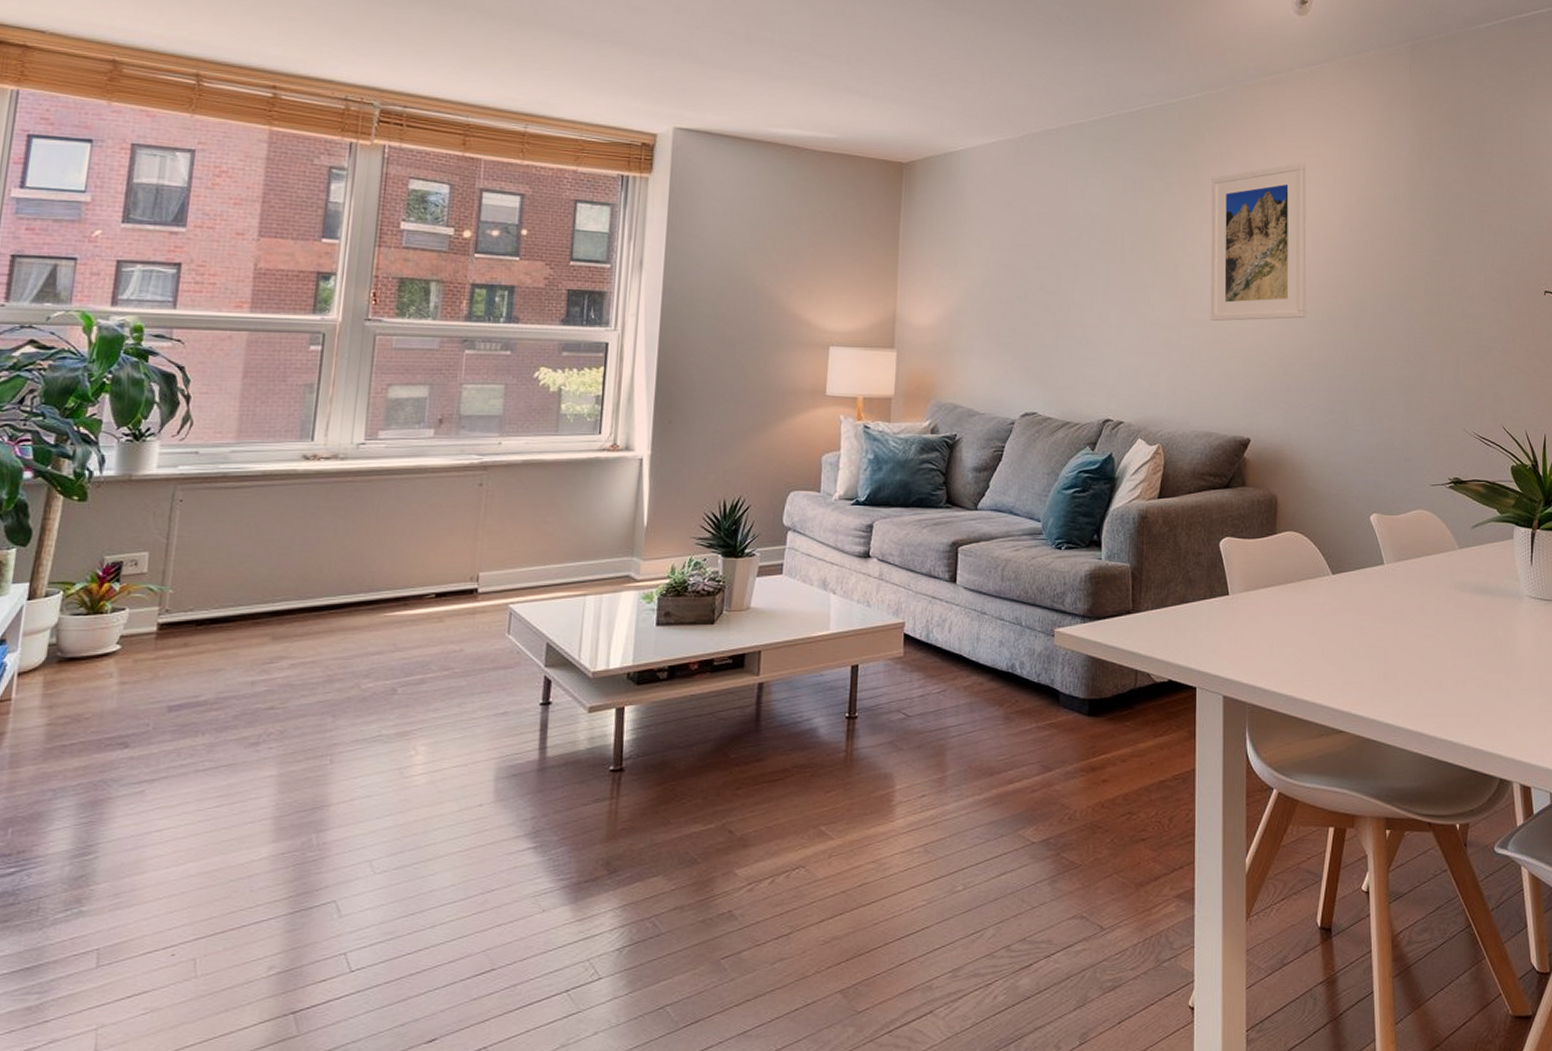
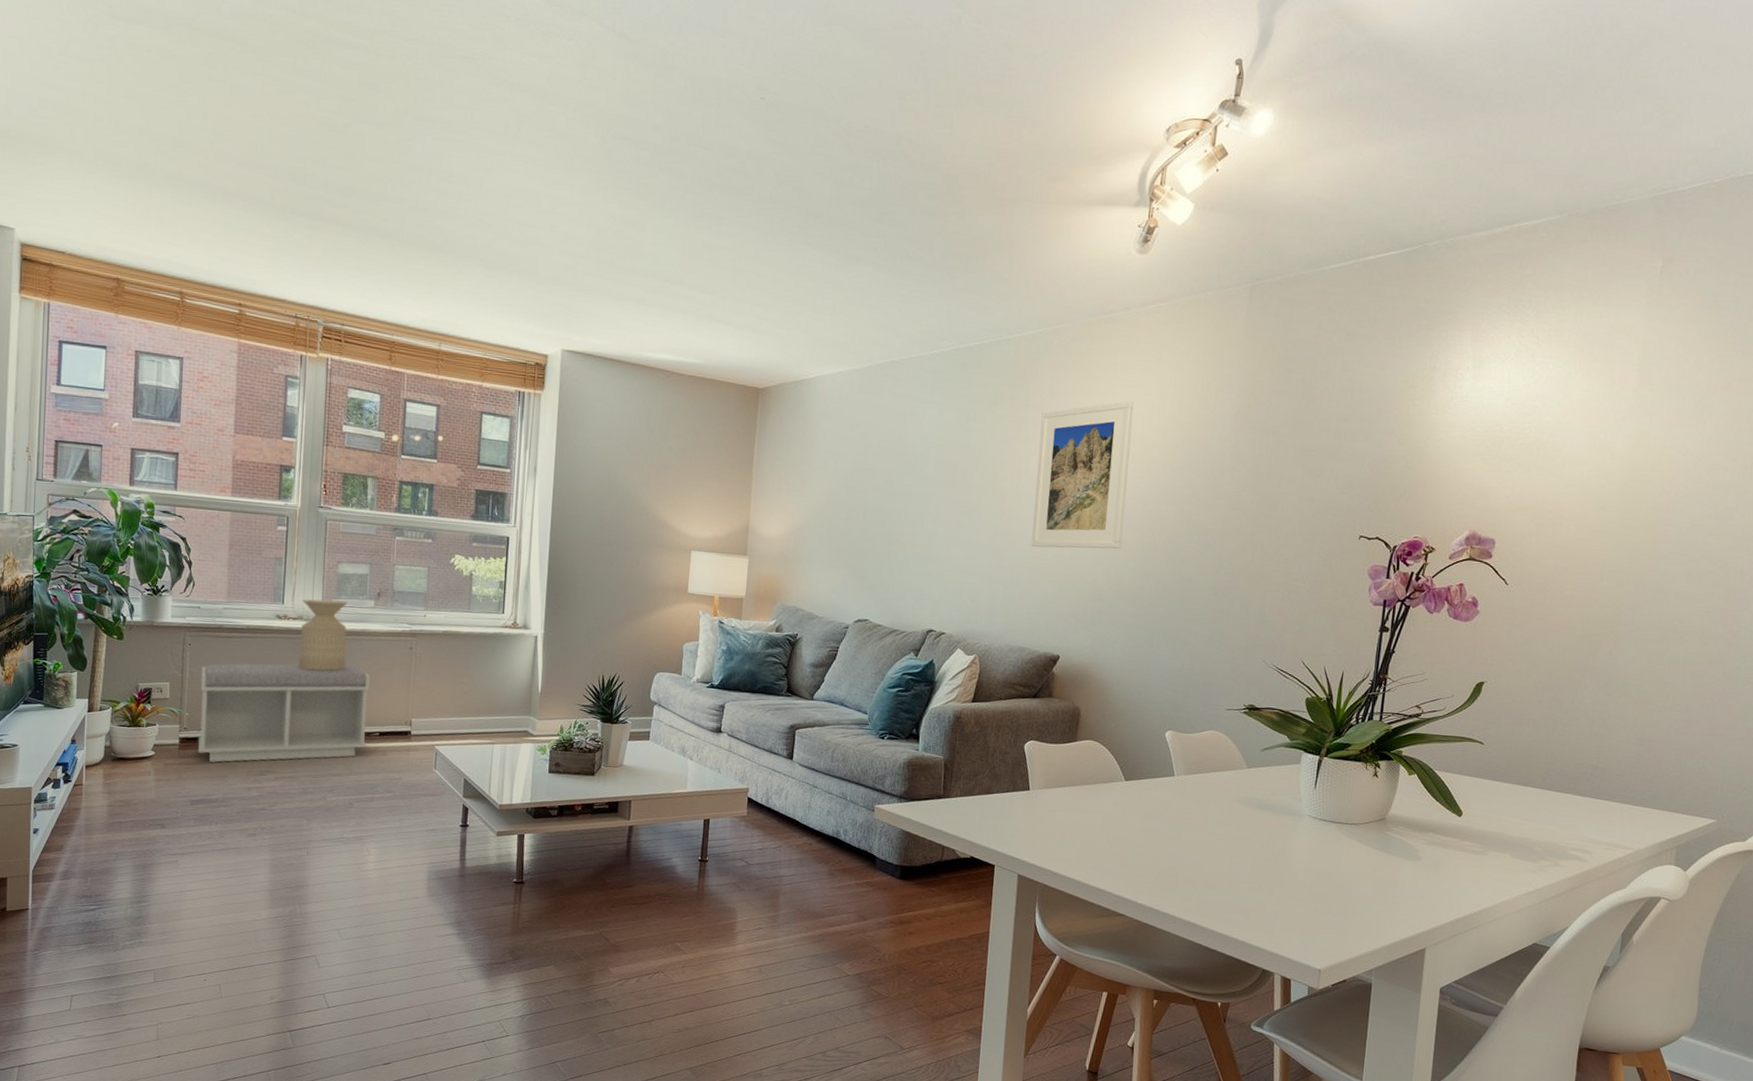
bench: none [184,510,426,652] -> present [198,663,370,763]
side table: none [329,430,399,522] -> present [298,599,348,671]

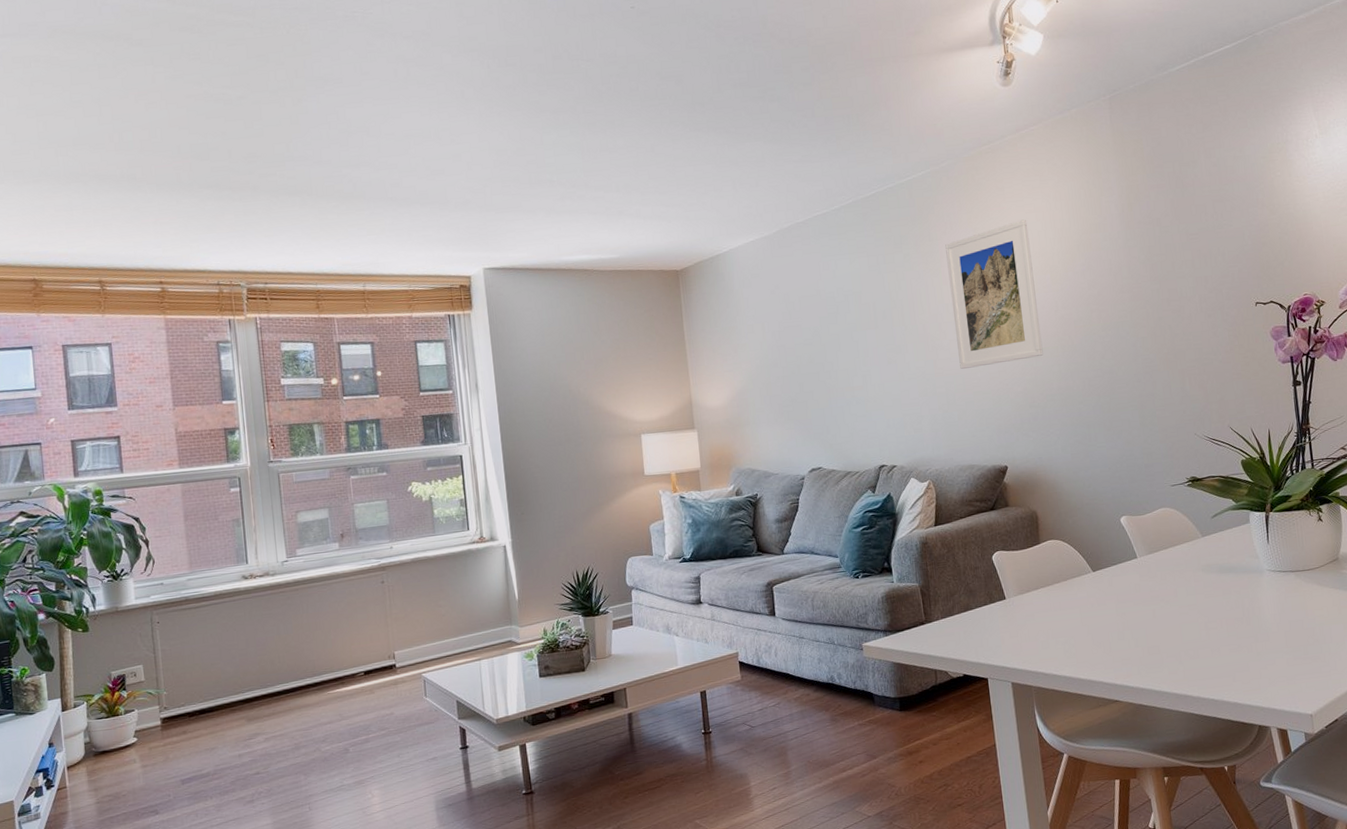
bench: present [198,663,370,763] -> none [173,609,353,737]
side table: present [298,599,348,671] -> none [266,548,320,625]

